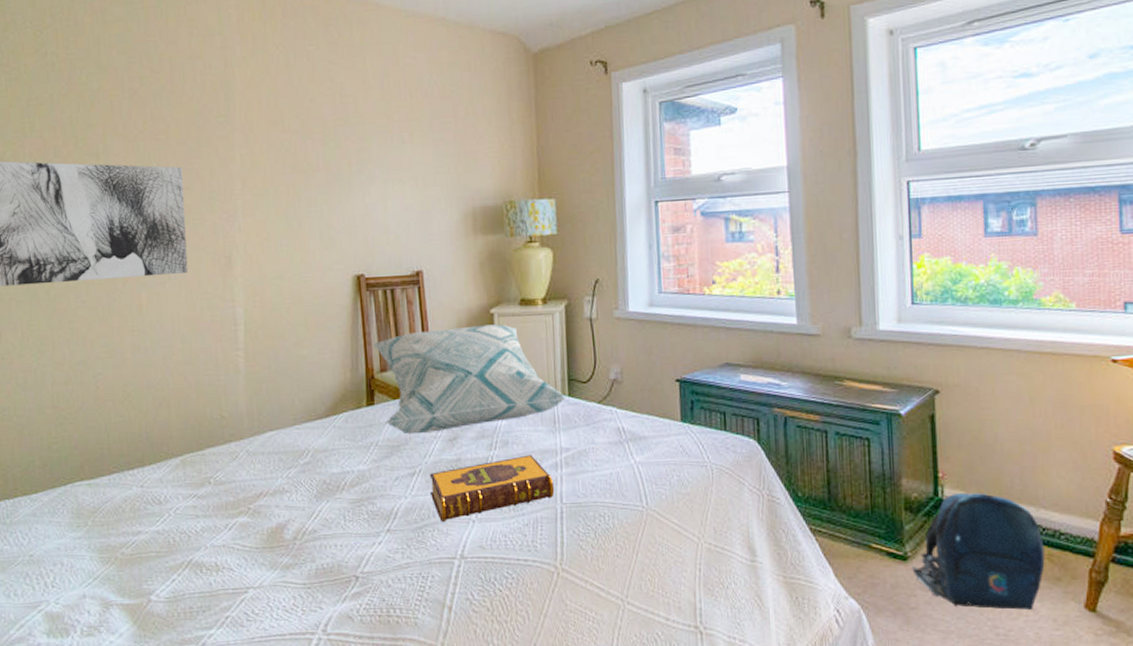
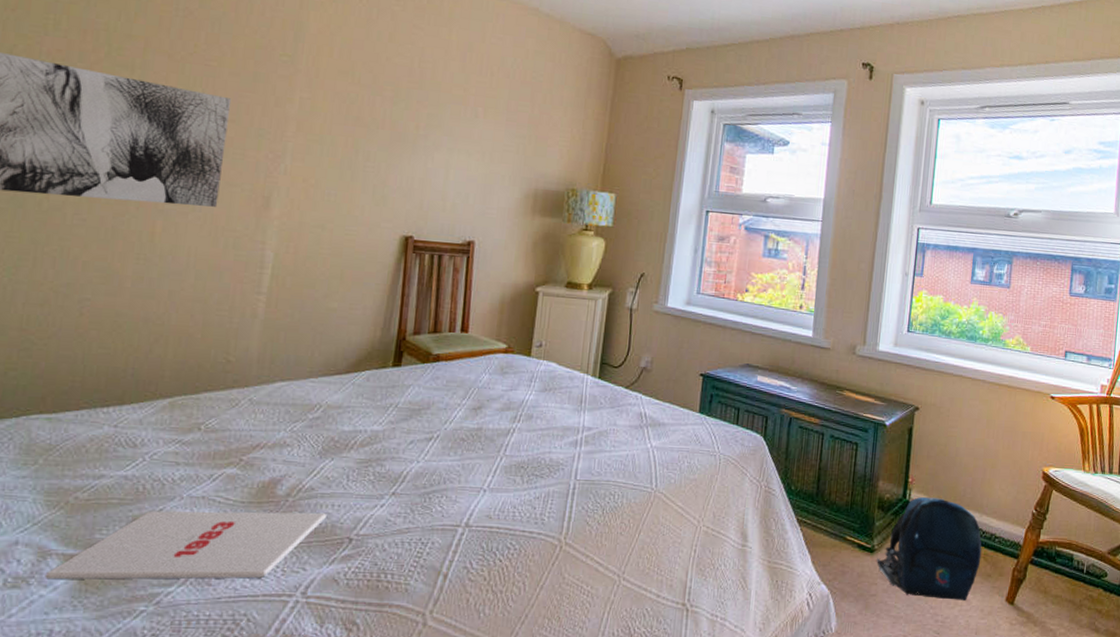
magazine: none [111,554,332,627] -> present [44,510,326,580]
decorative pillow: present [373,324,567,435] -> none [409,299,597,400]
hardback book: present [429,454,555,522] -> none [445,430,572,489]

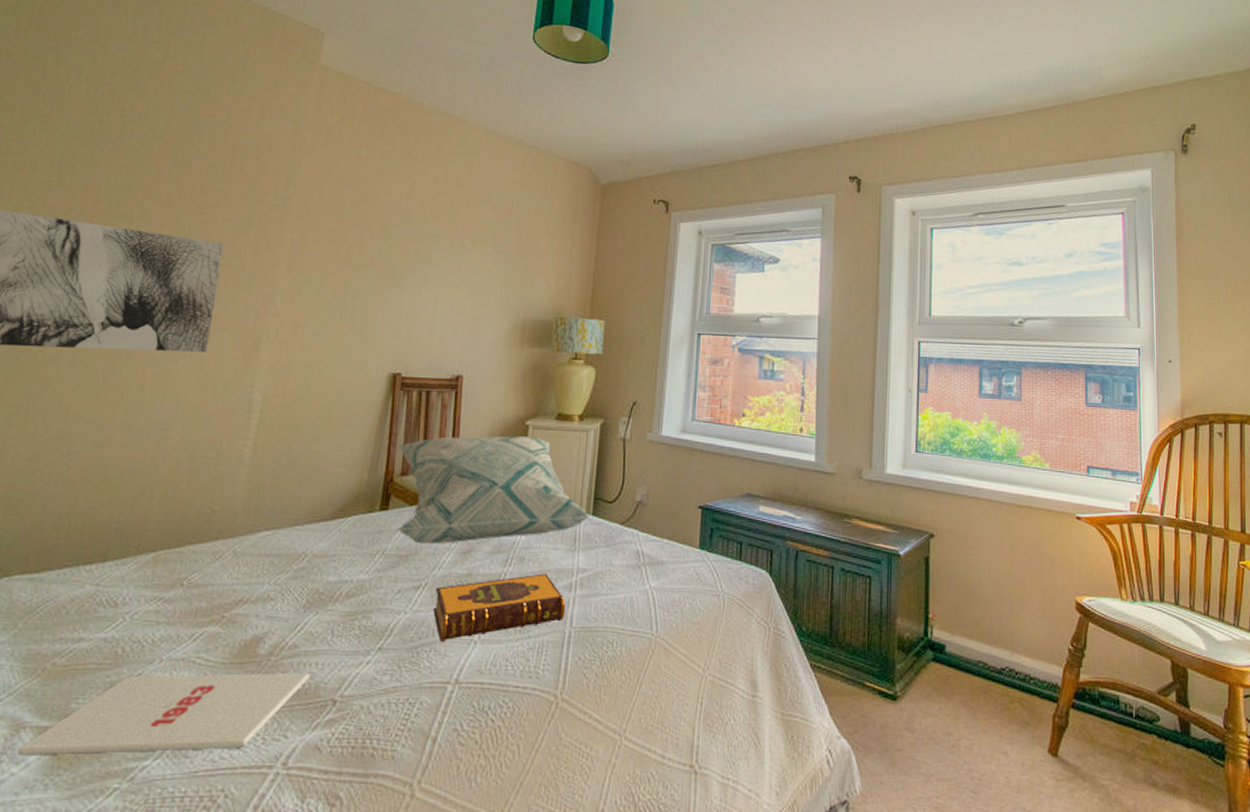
decorative pillow: none [409,299,597,400] -> present [397,436,591,544]
hardback book: none [445,430,572,489] -> present [433,573,566,641]
backpack: present [877,497,982,600] -> none [901,635,1016,753]

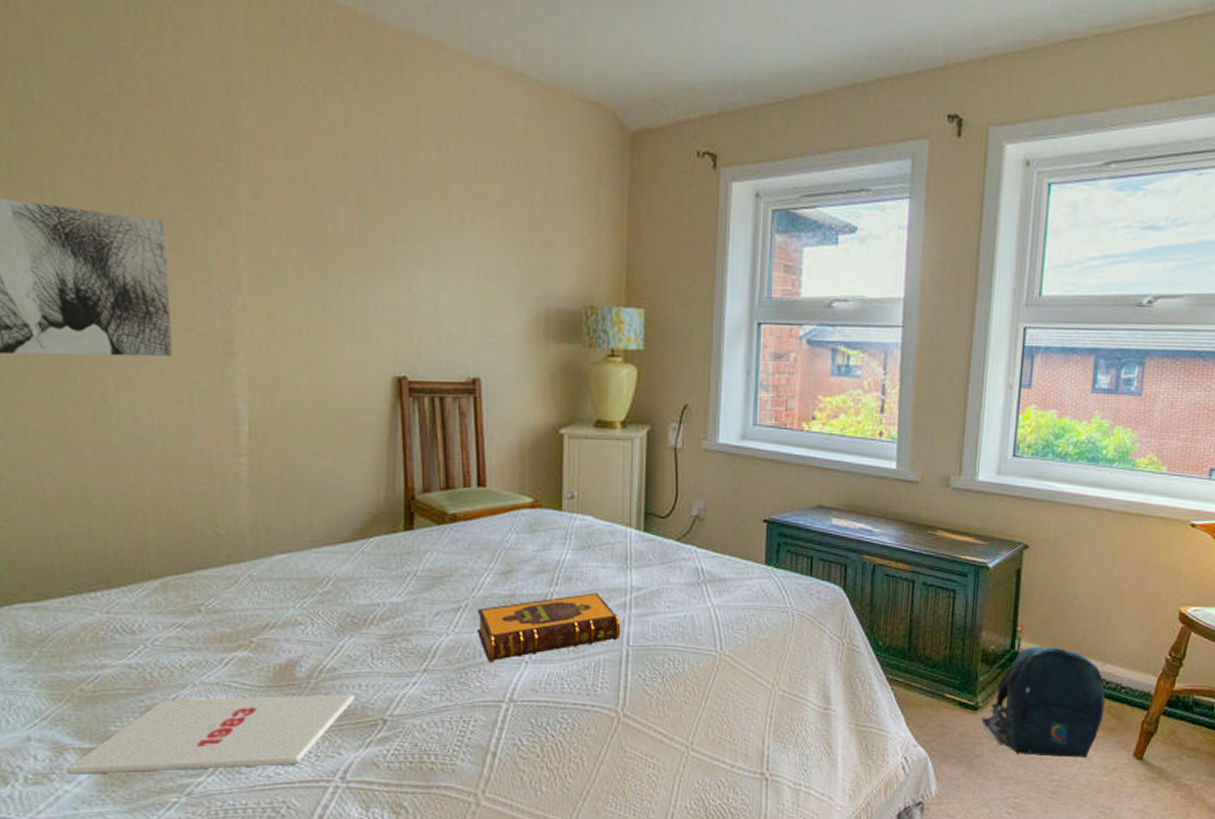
decorative pillow: present [397,436,591,544] -> none [415,446,642,565]
backpack: none [901,635,1016,753] -> present [981,647,1106,758]

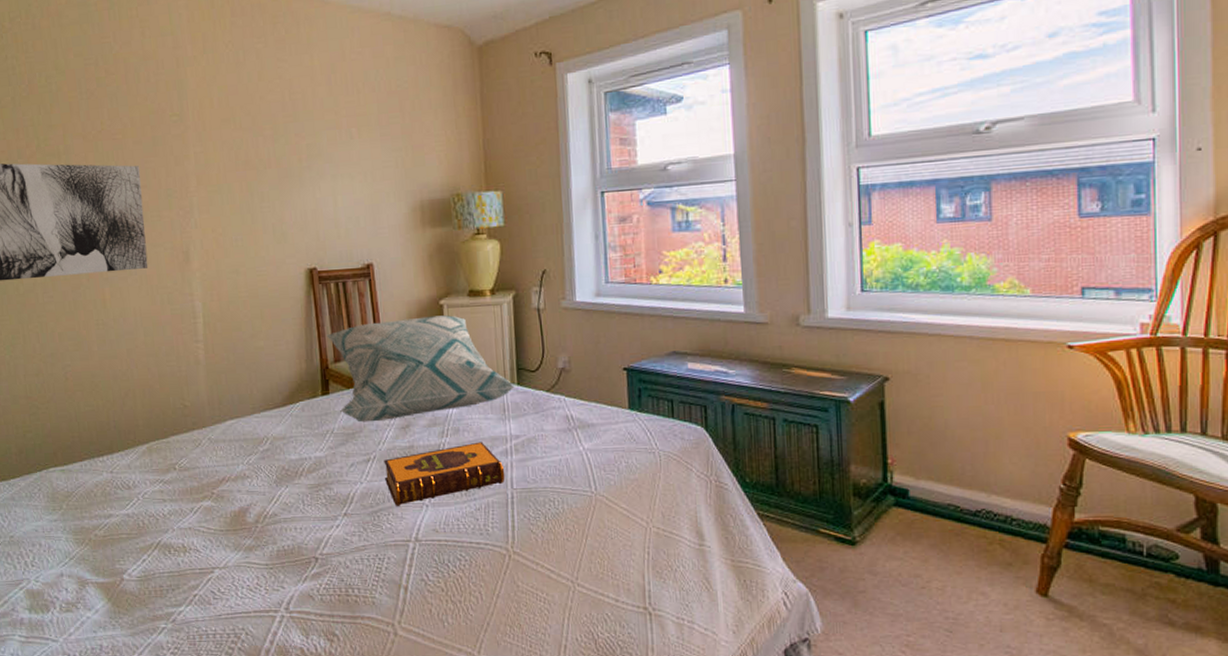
magazine: present [65,695,354,775] -> none [87,537,292,604]
decorative pillow: none [415,446,642,565] -> present [327,315,516,423]
backpack: present [981,647,1106,758] -> none [861,479,996,594]

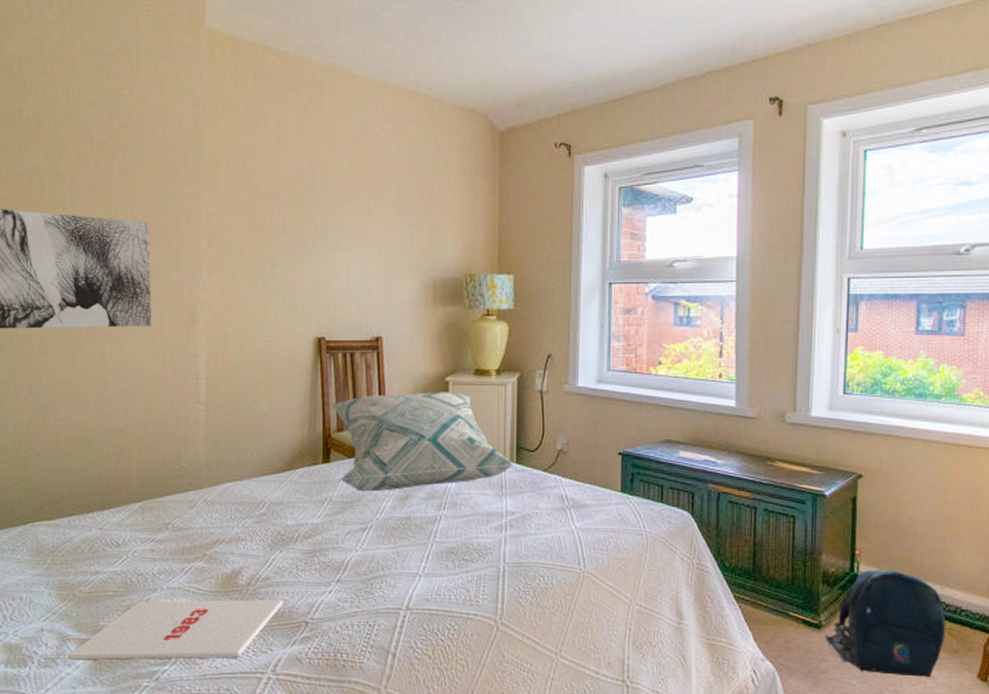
magazine: none [87,537,292,604] -> present [67,600,283,660]
hardback book: present [383,442,506,506] -> none [380,516,499,575]
backpack: none [861,479,996,594] -> present [825,570,946,677]

